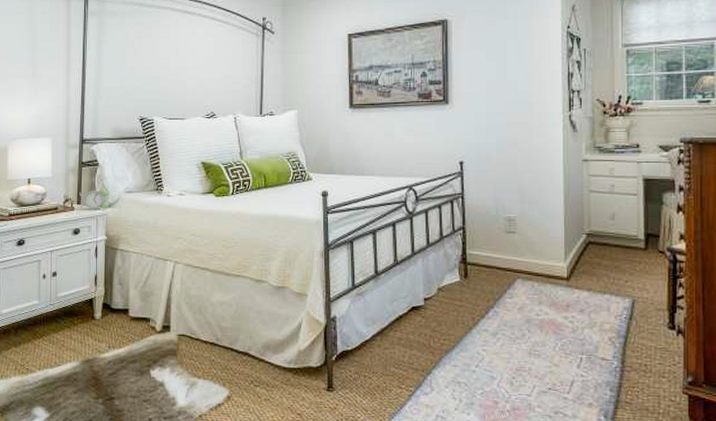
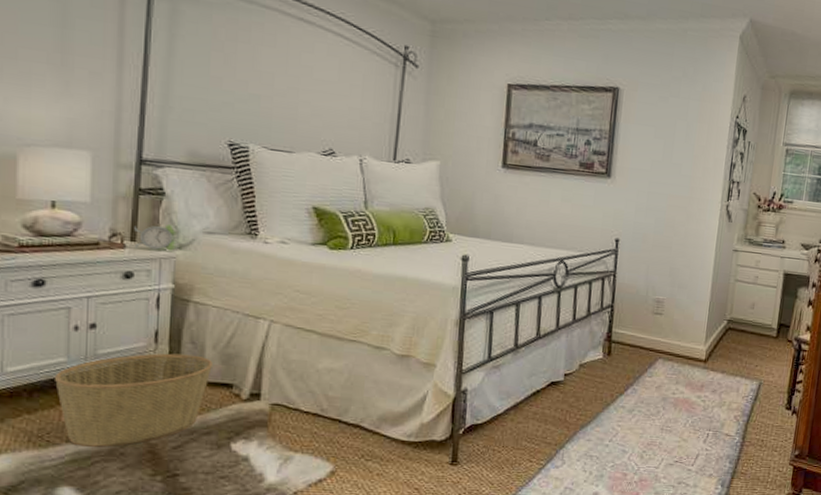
basket: none [31,293,135,375] -> present [55,353,213,448]

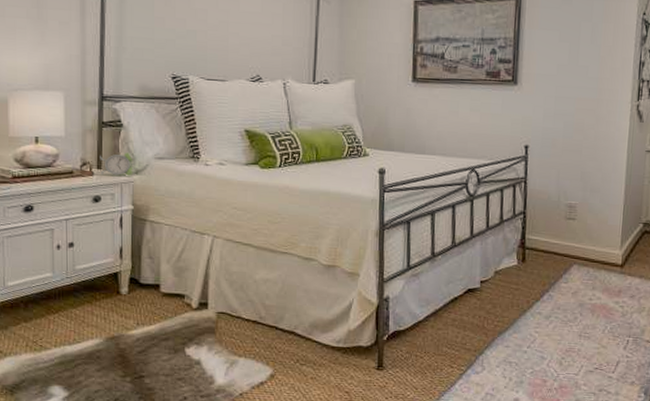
basket: present [55,353,213,448] -> none [44,267,167,352]

